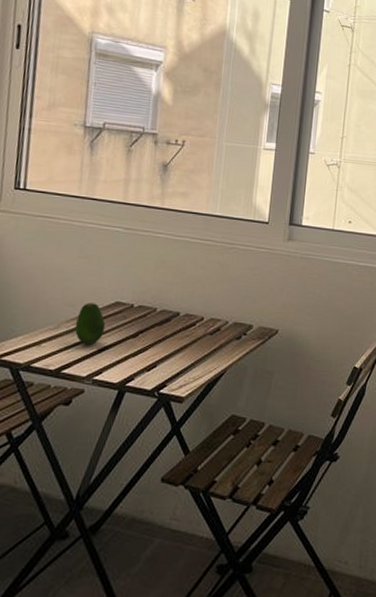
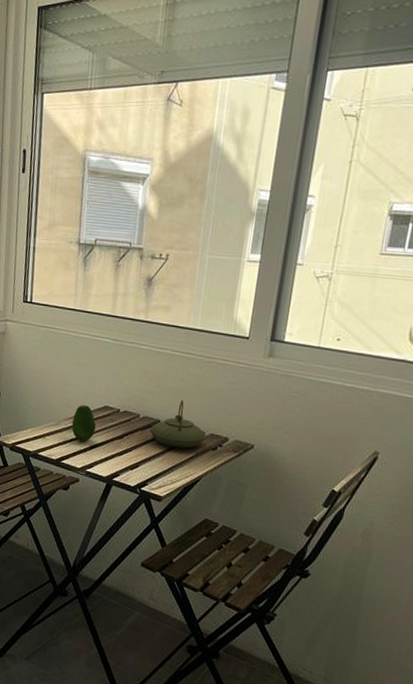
teapot: none [168,289,230,341] -> present [149,400,207,449]

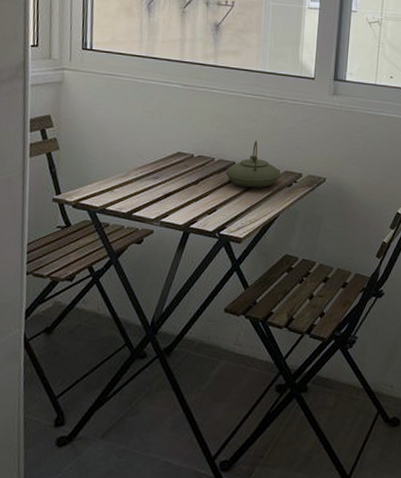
fruit: present [71,405,96,441] -> none [142,153,169,191]

